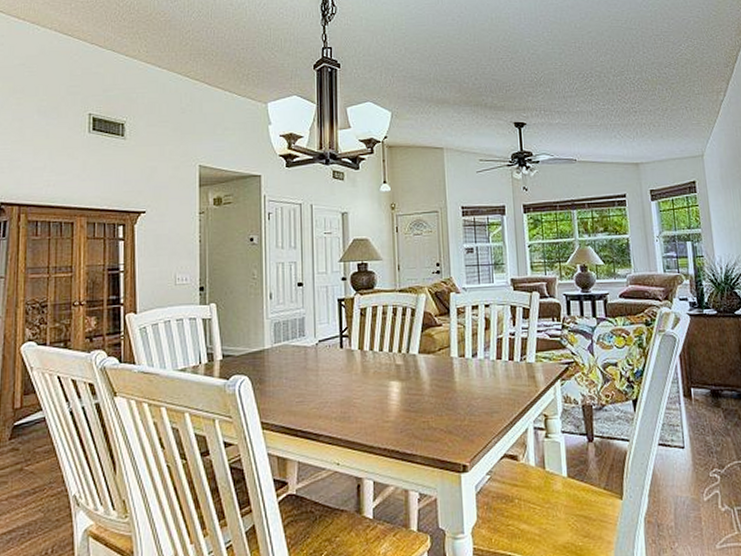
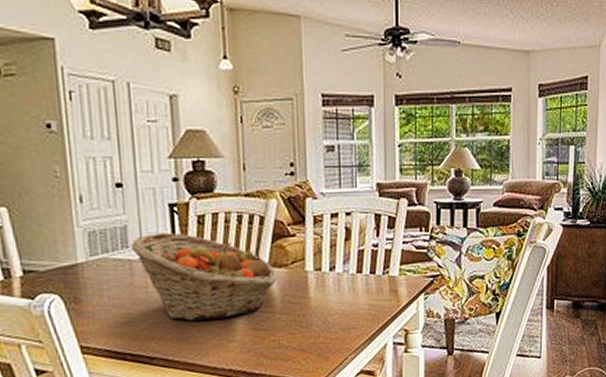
fruit basket: none [307,323,426,401] -> present [131,233,277,321]

